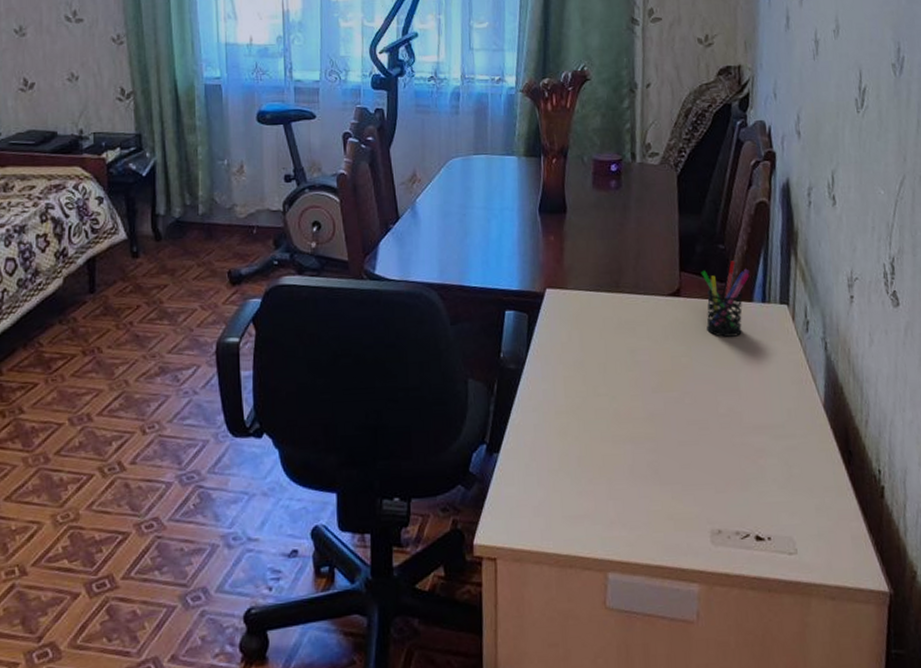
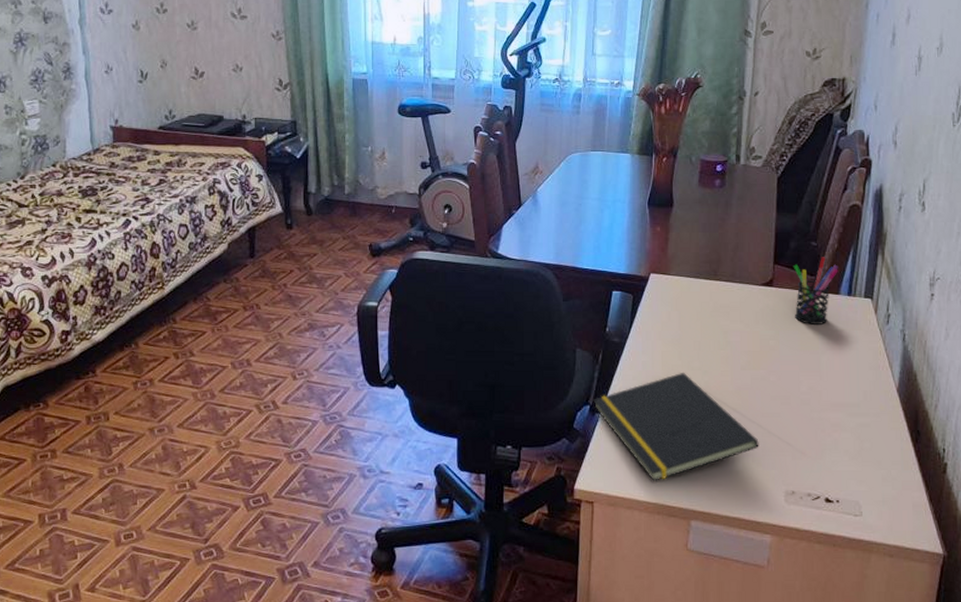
notepad: none [490,399,678,529] -> present [593,372,759,481]

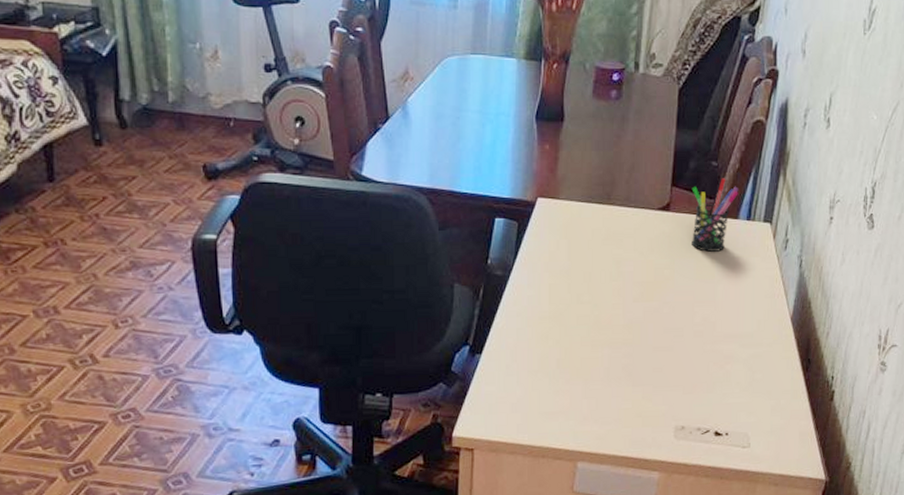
notepad: present [593,372,759,481] -> none [473,306,650,424]

